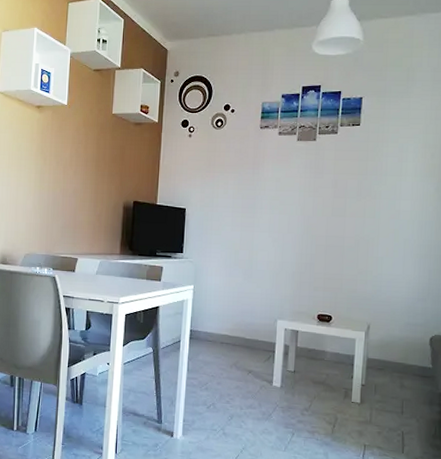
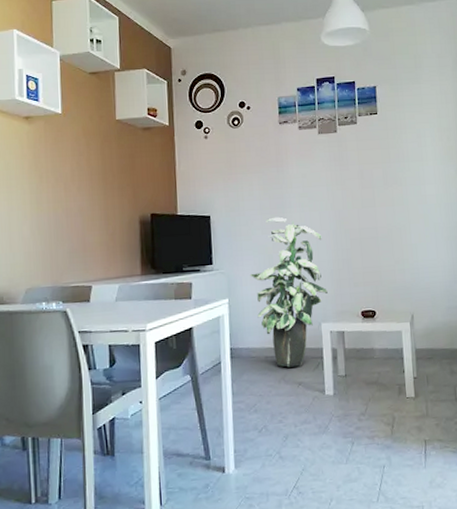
indoor plant: none [215,216,288,356] -> present [249,216,328,368]

